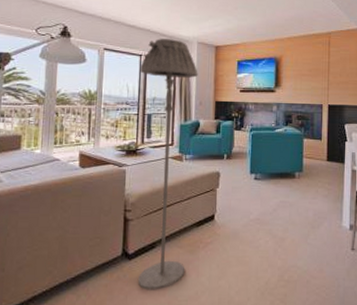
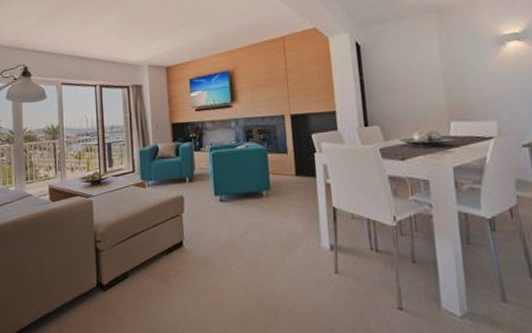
floor lamp: present [137,39,198,290] -> none [96,65,159,322]

